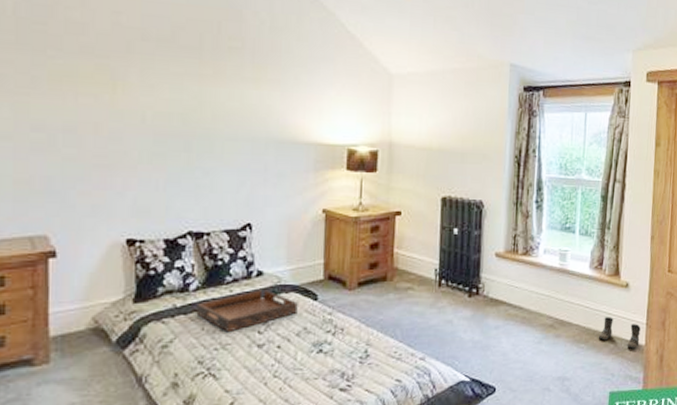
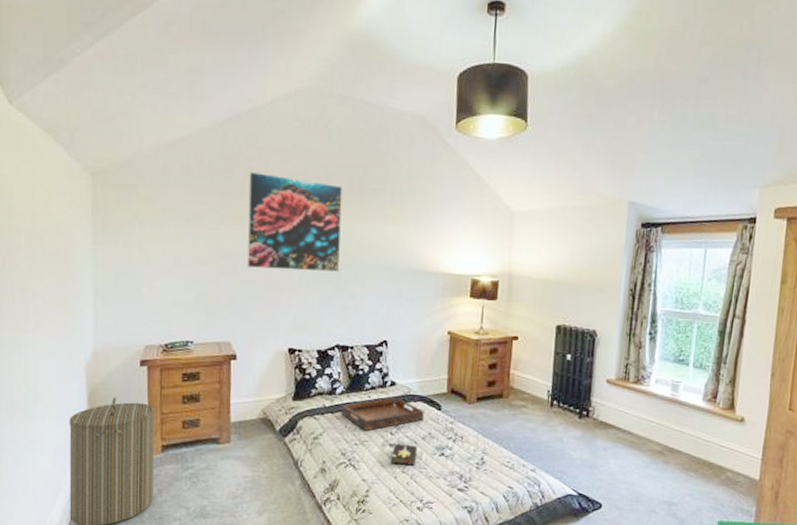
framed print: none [67,24,192,145] -> present [246,172,343,272]
hardback book: none [260,342,291,369] -> present [391,442,418,466]
boots: present [598,317,641,349] -> none [708,449,755,482]

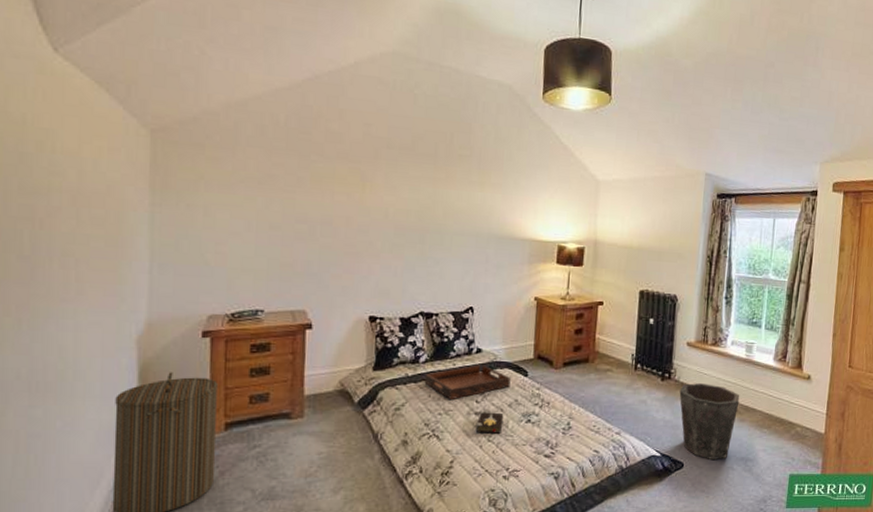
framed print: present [246,172,343,272] -> none [324,134,429,238]
waste bin: none [598,422,664,502] -> present [679,383,740,459]

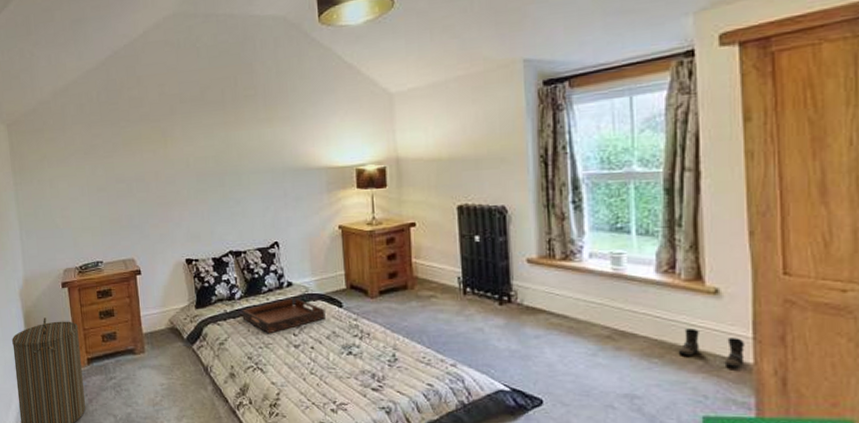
hardback book: present [476,411,504,434] -> none [297,343,324,366]
waste bin: present [679,383,740,459] -> none [525,306,611,396]
boots: none [780,405,821,436] -> present [678,329,745,367]

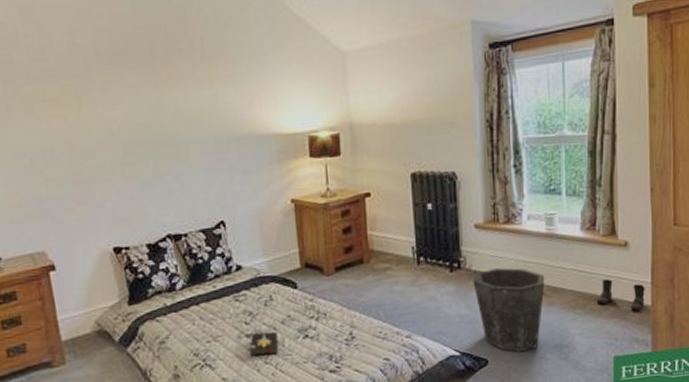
serving tray: present [242,298,326,334] -> none [184,282,280,326]
hardback book: none [297,343,324,366] -> present [250,331,279,357]
waste bin: none [525,306,611,396] -> present [473,268,545,352]

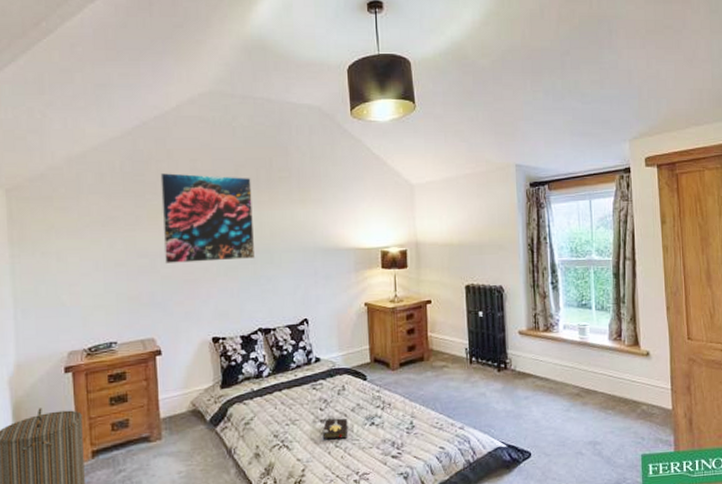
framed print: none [31,50,157,163] -> present [160,173,256,263]
waste bin: present [473,268,545,352] -> none [517,370,580,446]
boots: present [596,279,645,310] -> none [624,384,666,413]

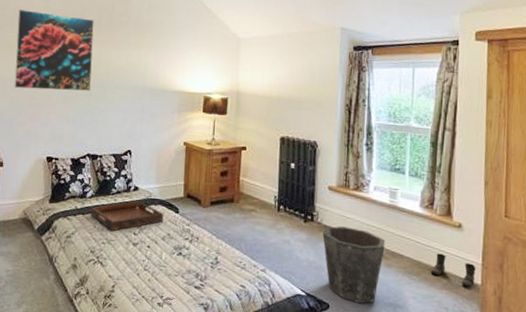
serving tray: none [269,373,351,411] -> present [90,201,164,232]
hardback book: present [323,417,348,440] -> none [134,242,158,264]
waste bin: none [517,370,580,446] -> present [322,226,386,303]
boots: none [624,384,666,413] -> present [430,253,476,287]

